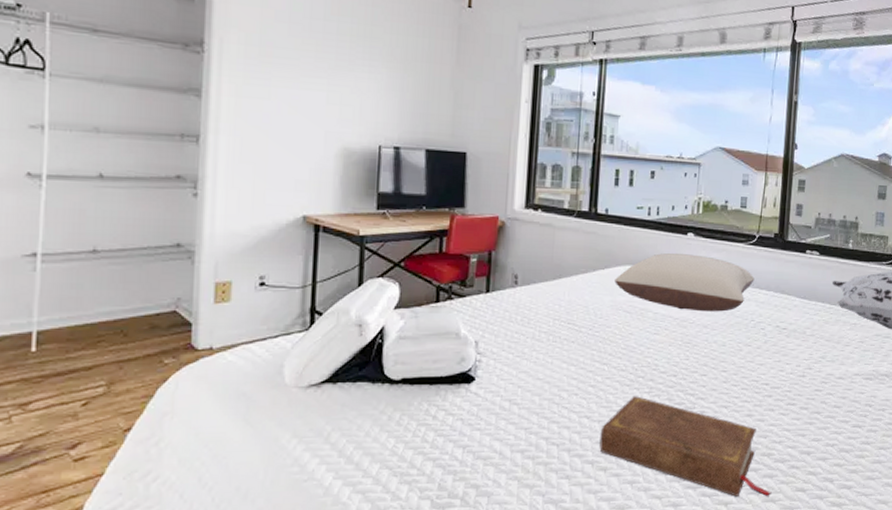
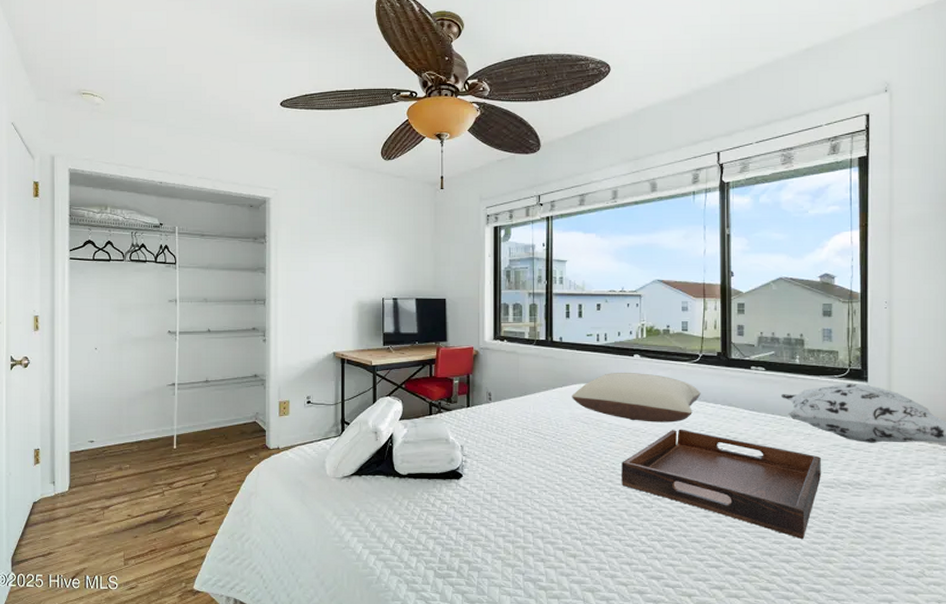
book: present [599,396,772,497] -> none [568,494,735,593]
serving tray: none [663,319,864,434] -> present [622,429,821,539]

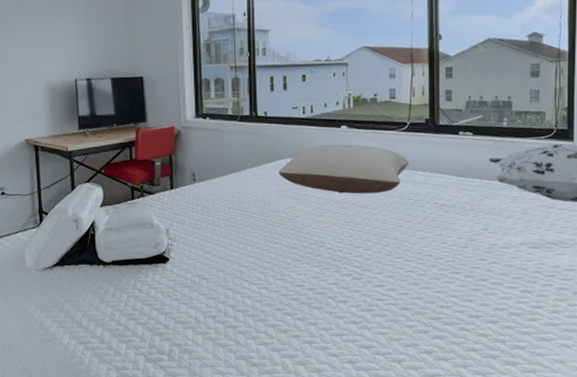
serving tray: present [622,429,821,539] -> none [330,199,527,300]

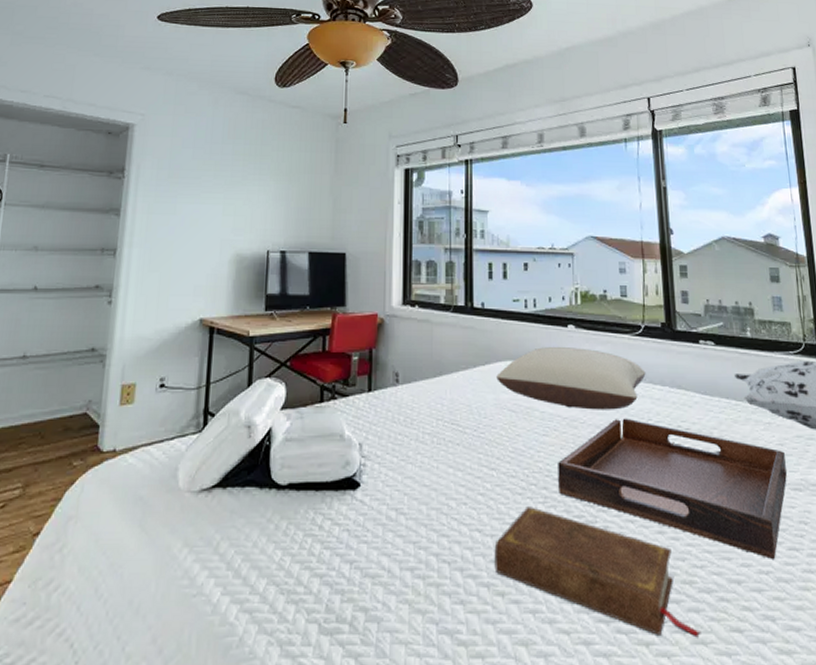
book: none [278,269,443,356] -> present [494,507,701,638]
serving tray: none [330,199,527,300] -> present [558,418,787,559]

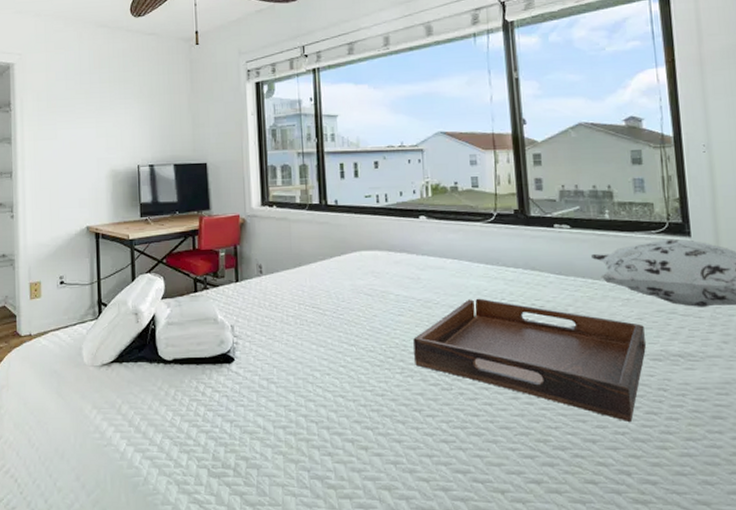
book: present [494,507,701,638] -> none [356,376,555,488]
pillow: present [496,347,646,410] -> none [352,236,499,292]

